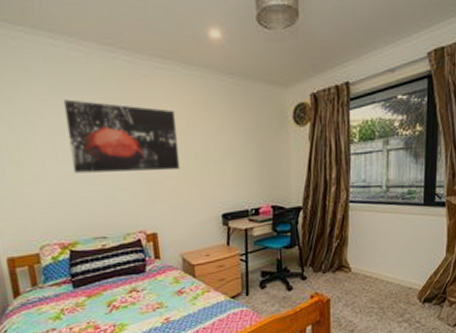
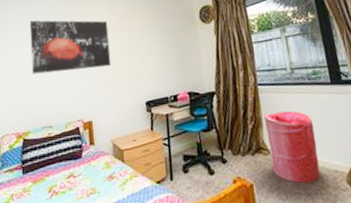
laundry hamper: none [351,230,397,299] -> present [264,111,321,183]

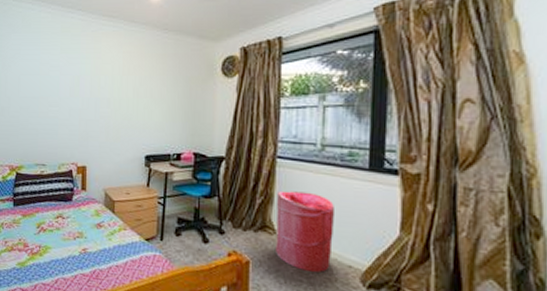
wall art: present [29,20,112,74] -> none [29,49,114,112]

